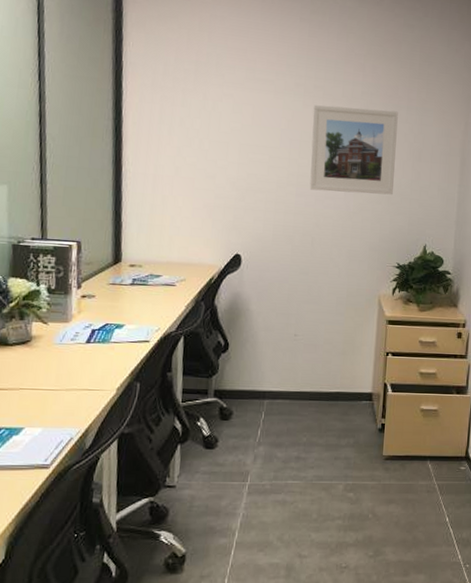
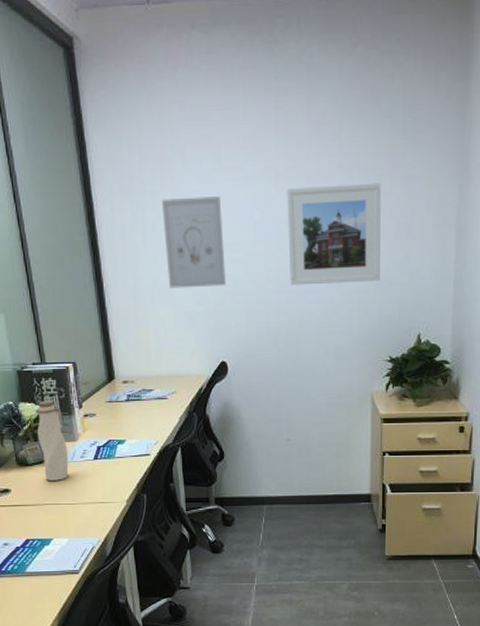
water bottle: none [24,277,58,364] -> present [36,400,69,481]
wall art: none [190,98,251,184] -> present [162,197,226,288]

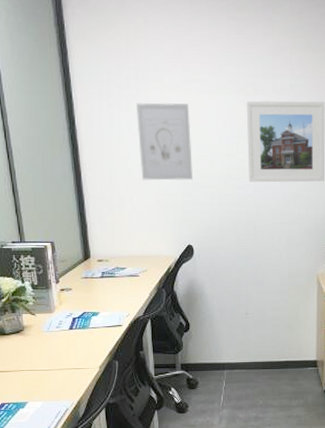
water bottle: present [36,400,69,481] -> none [14,276,45,349]

